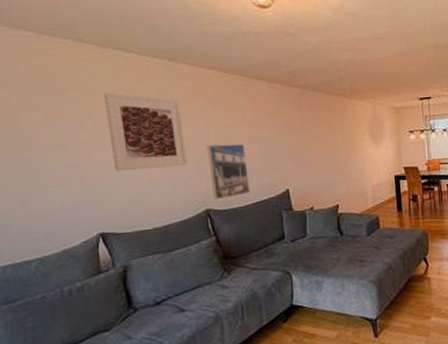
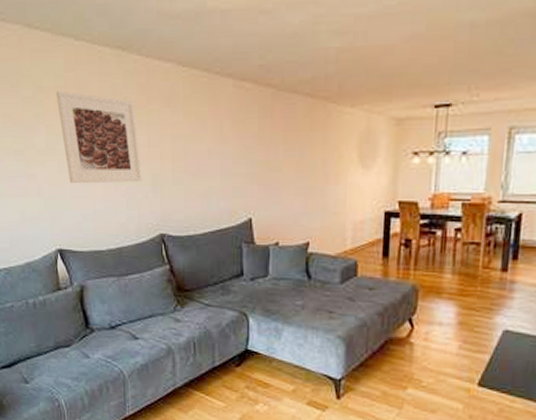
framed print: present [207,143,250,200] -> none [162,158,208,224]

